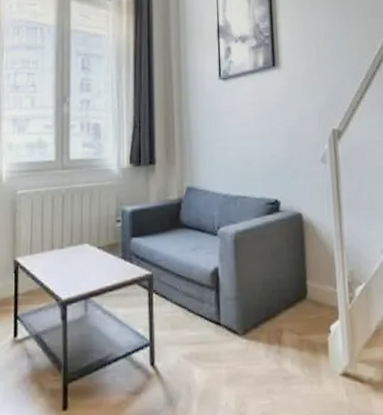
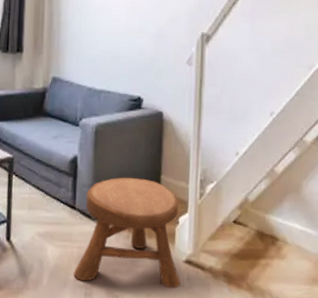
stool: none [224,286,340,407] -> present [73,177,181,288]

